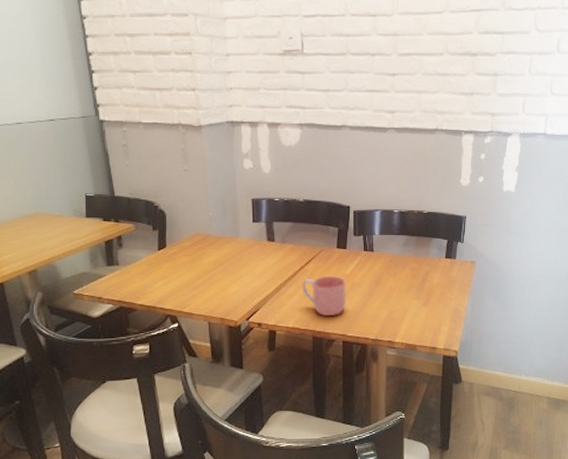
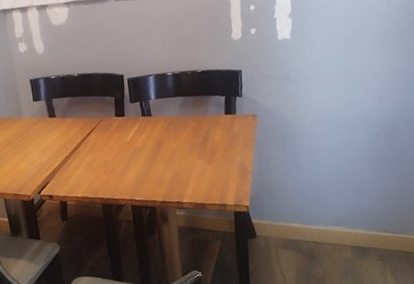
mug: present [302,275,346,316] -> none [86,144,131,183]

